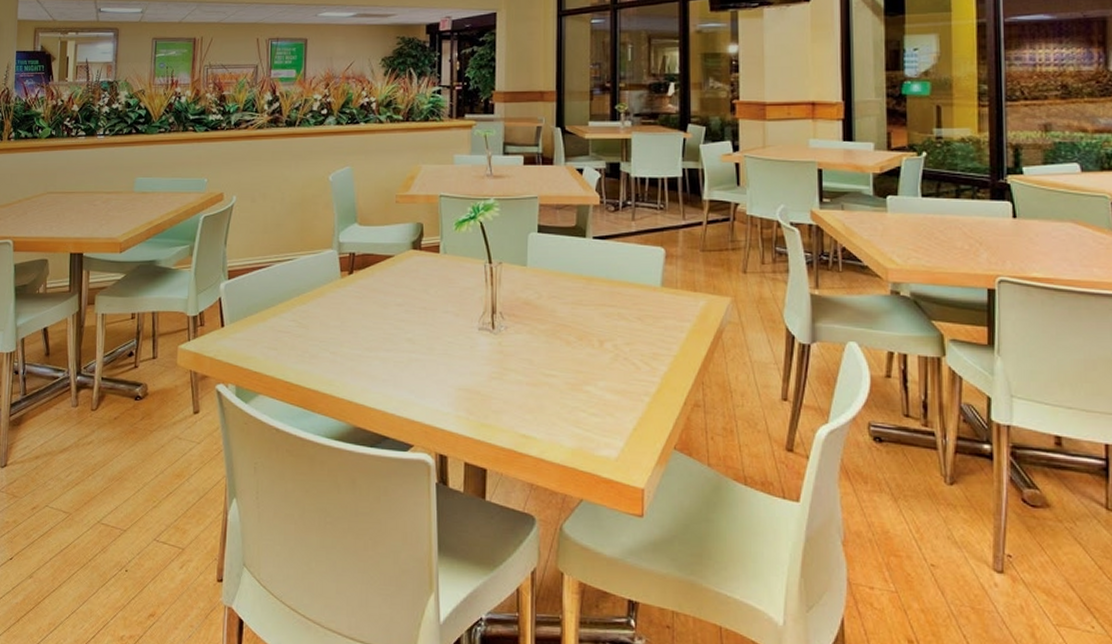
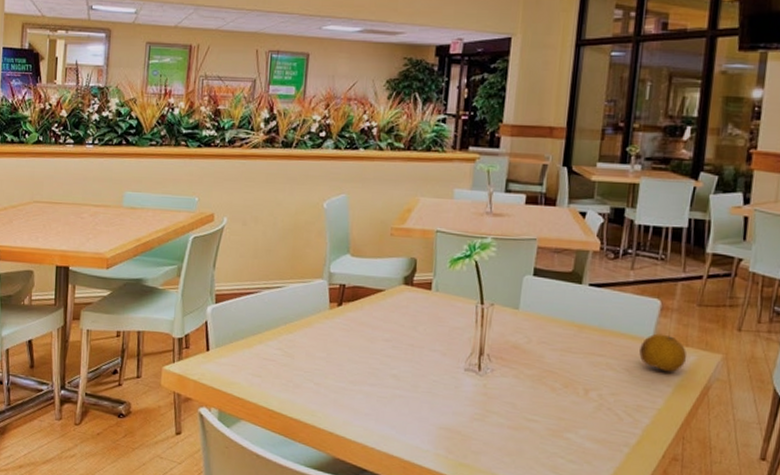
fruit: none [649,281,697,318] -> present [639,333,687,372]

